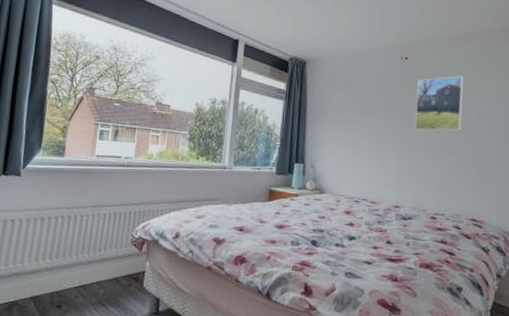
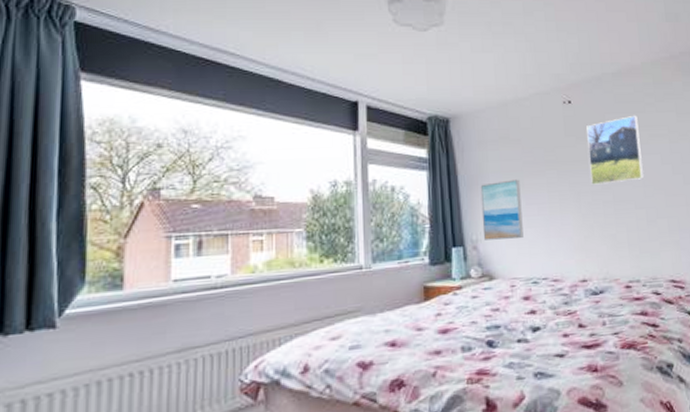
wall art: none [320,116,356,164] -> present [480,179,524,240]

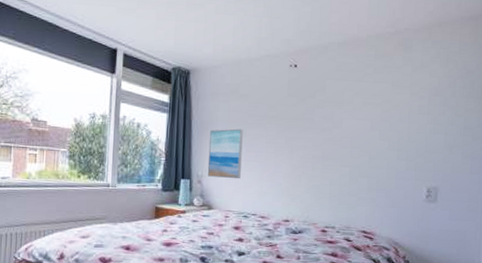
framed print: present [586,115,644,185] -> none [305,83,355,142]

